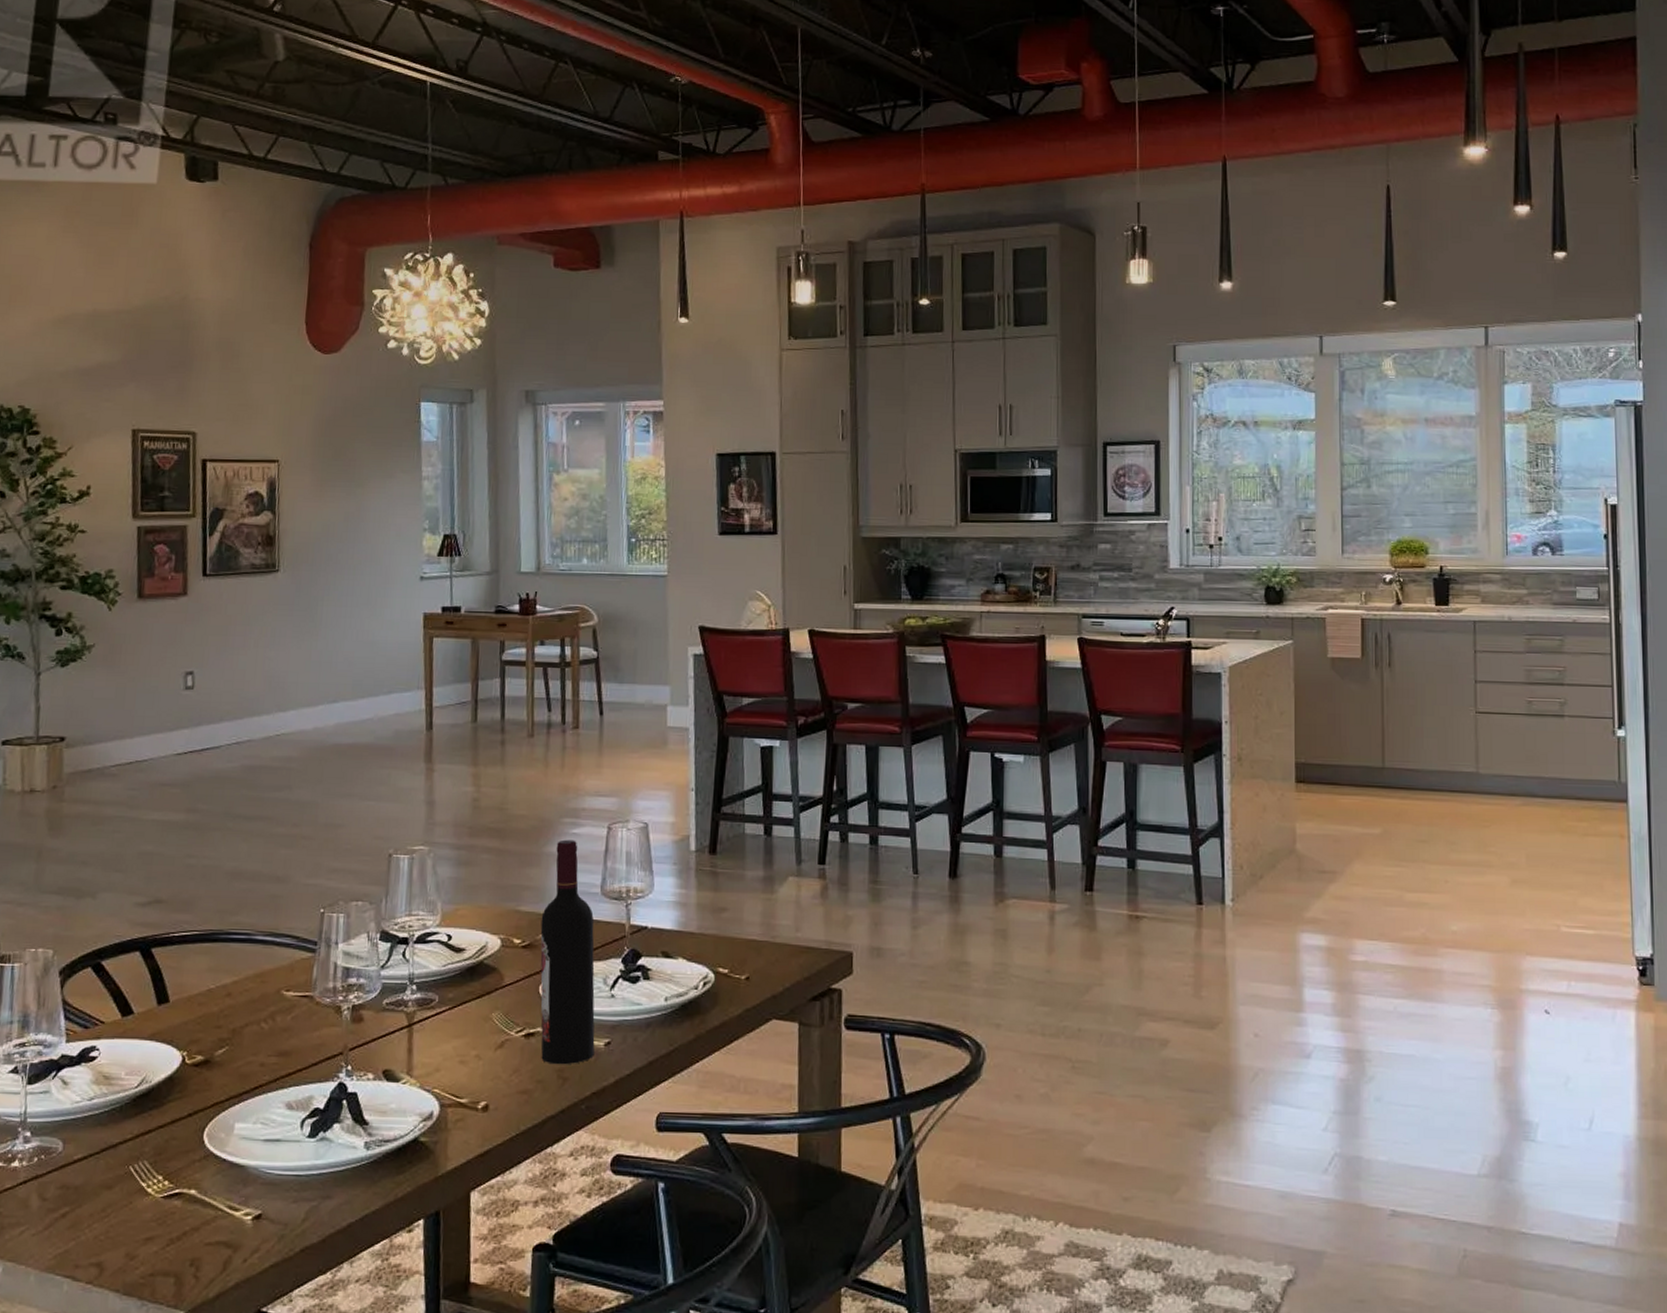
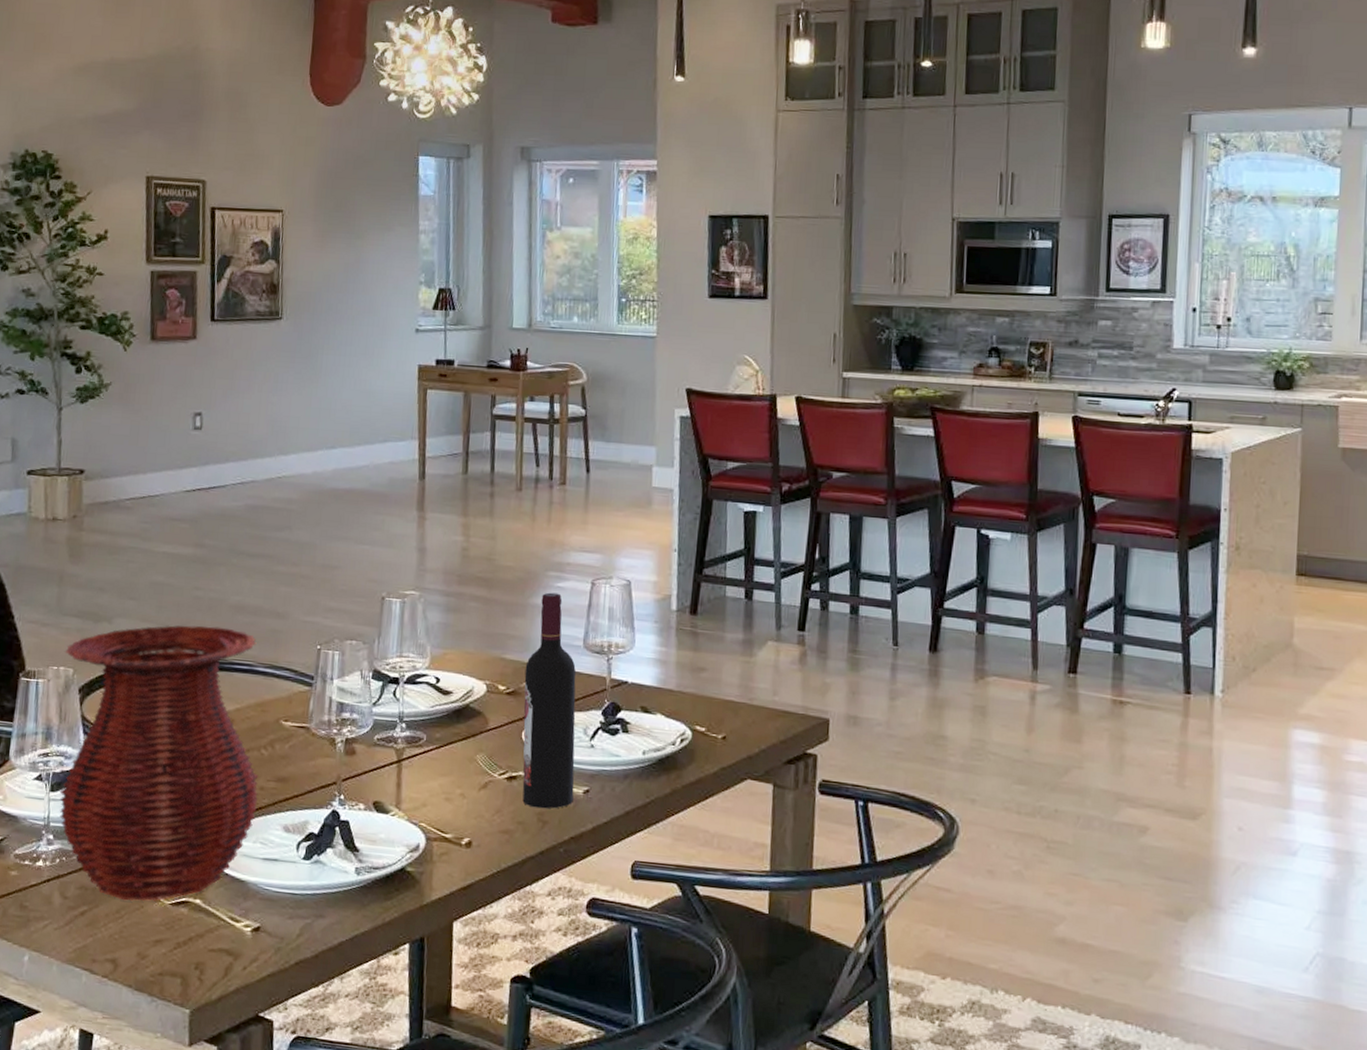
vase: none [37,895,258,1198] -> present [59,625,259,901]

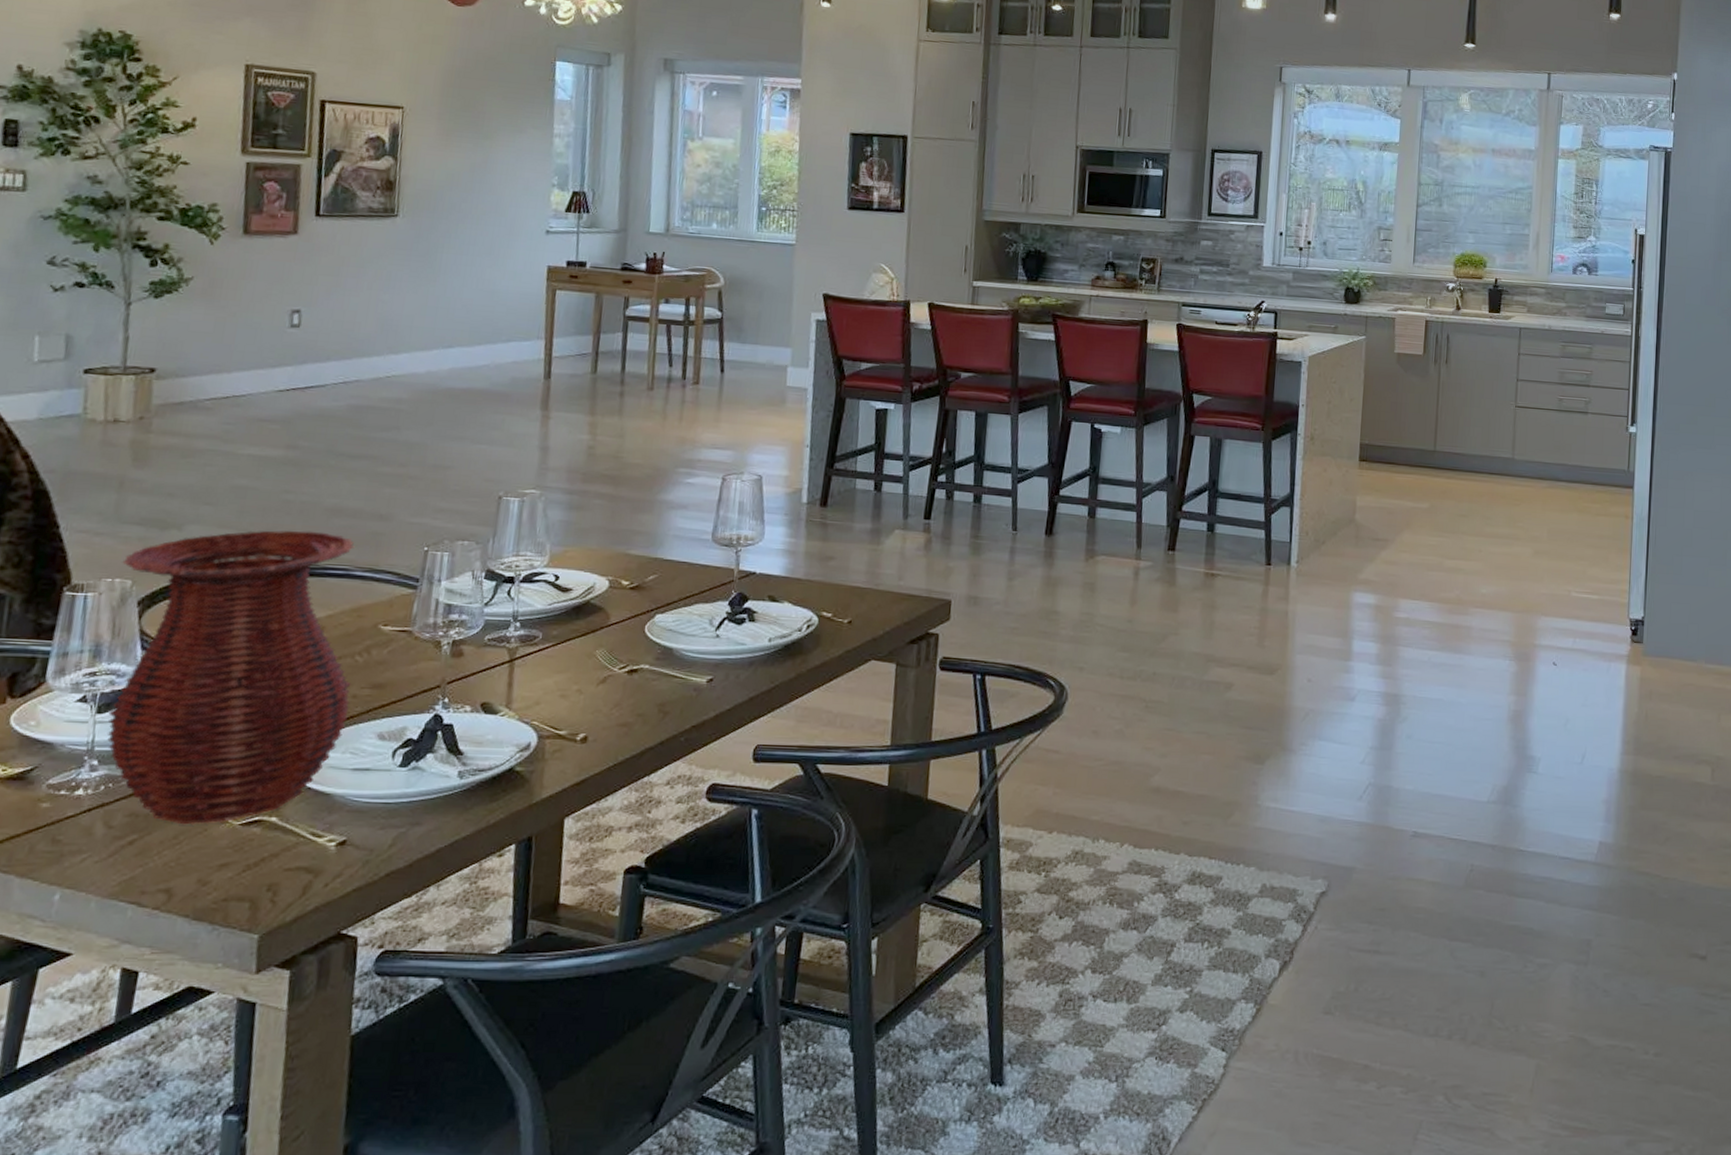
wine bottle: present [522,592,576,809] -> none [643,488,704,700]

